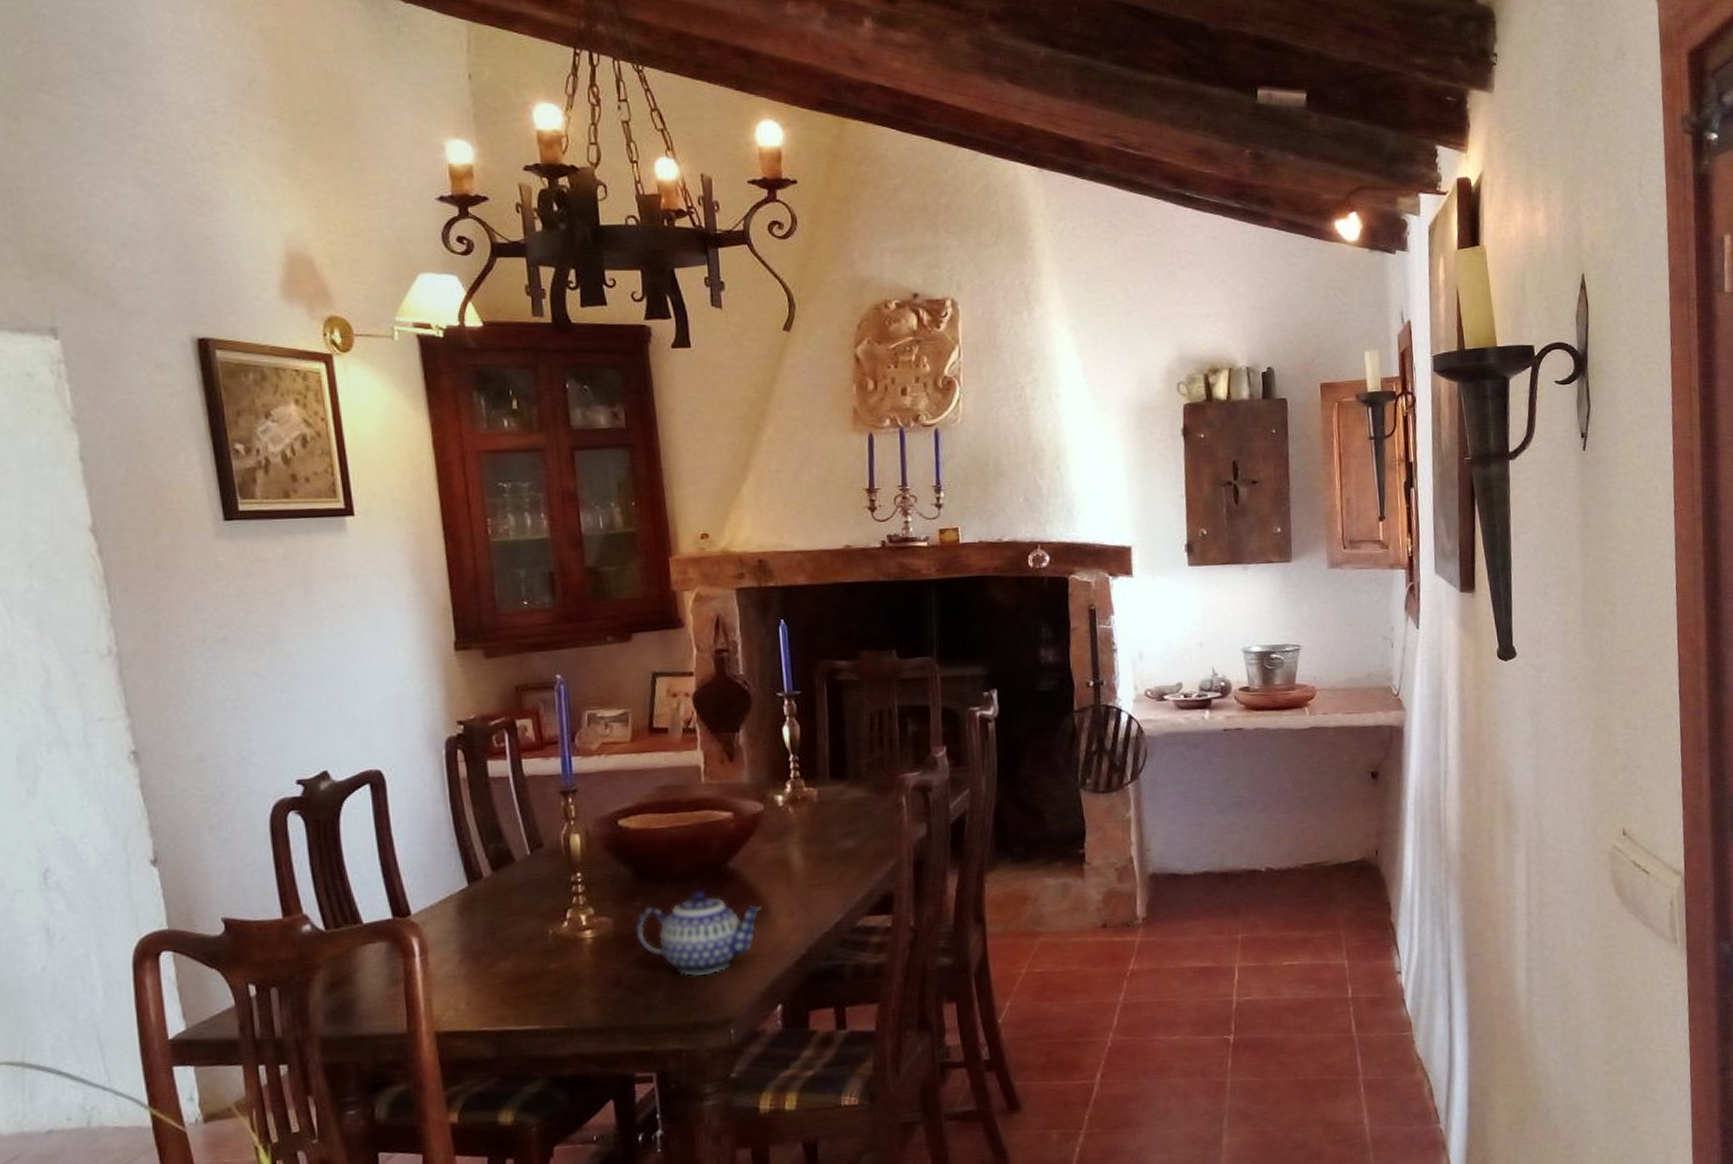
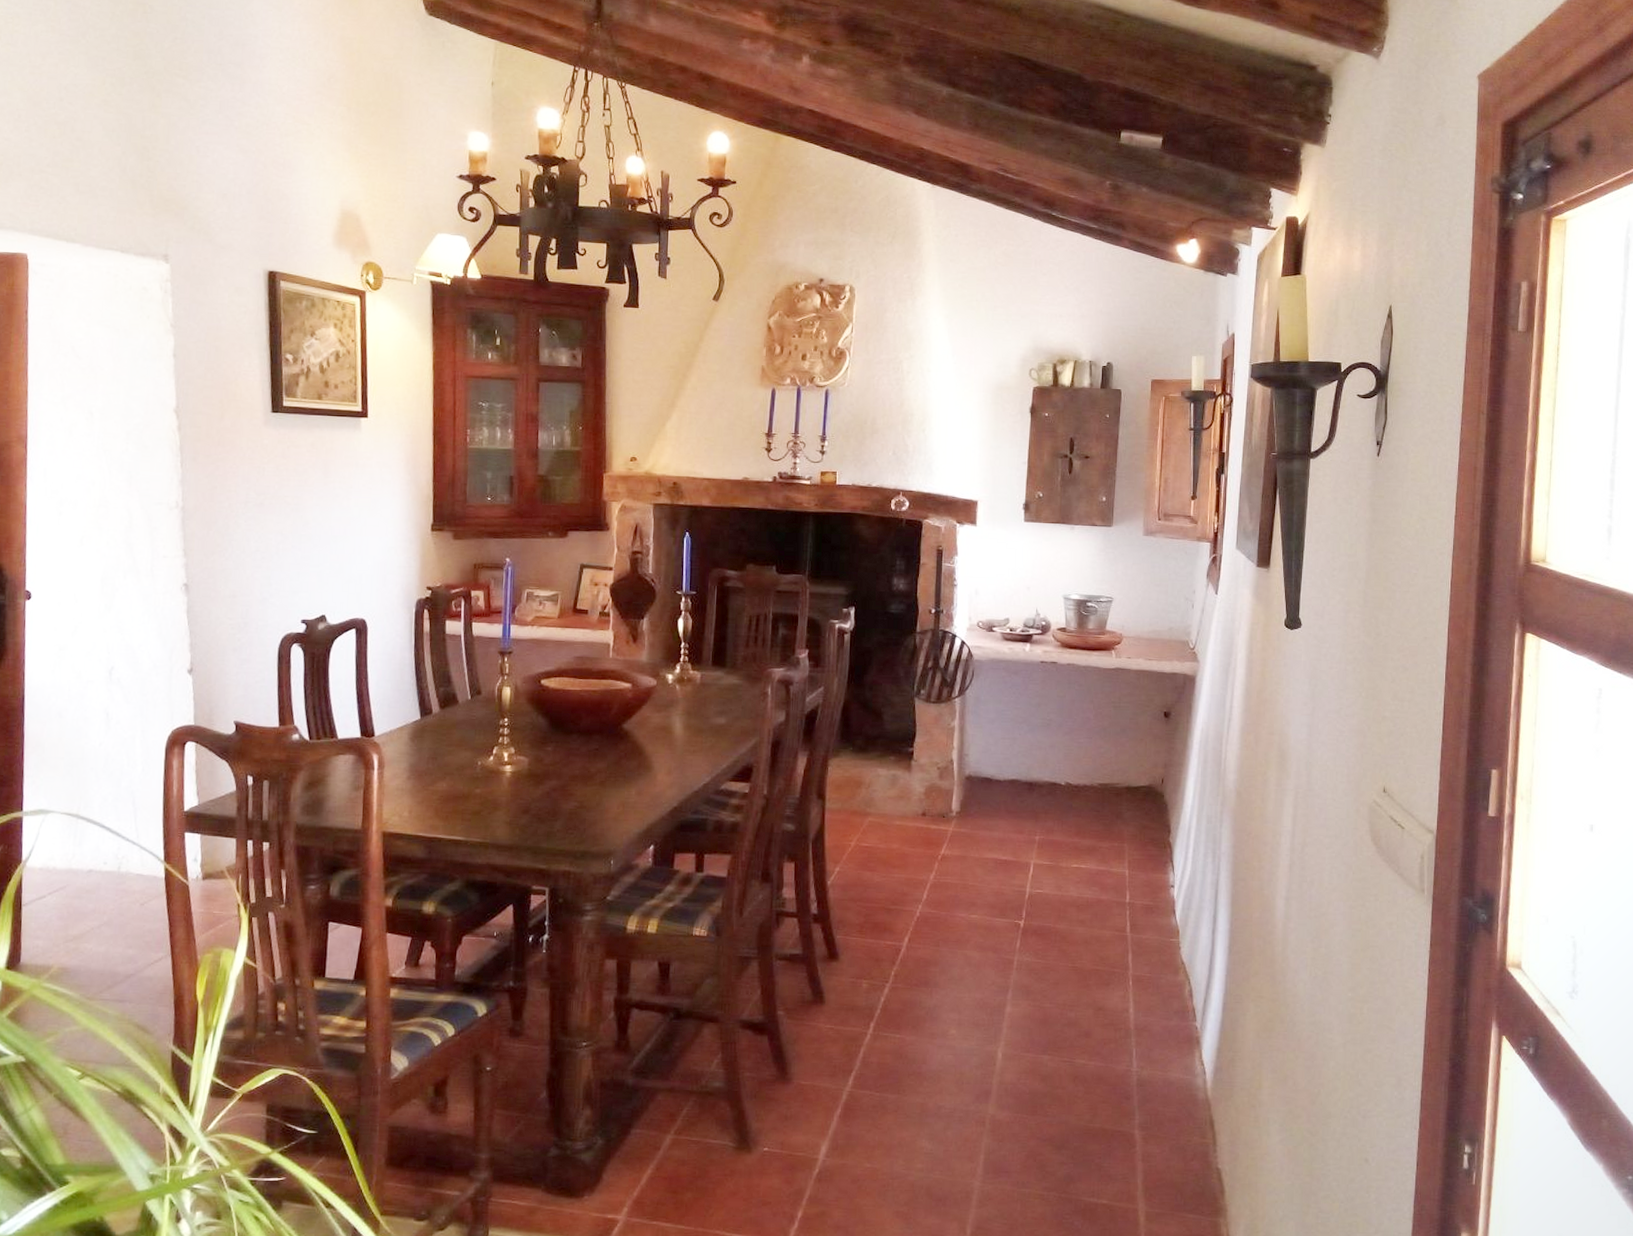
teapot: present [635,890,762,976] -> none [545,744,646,813]

